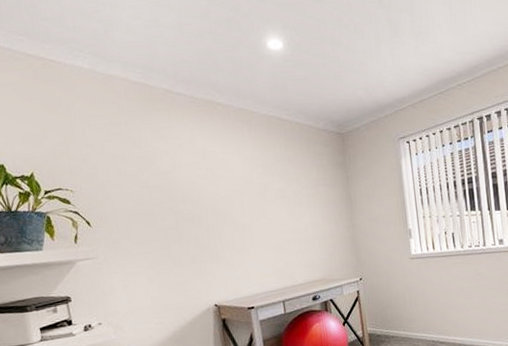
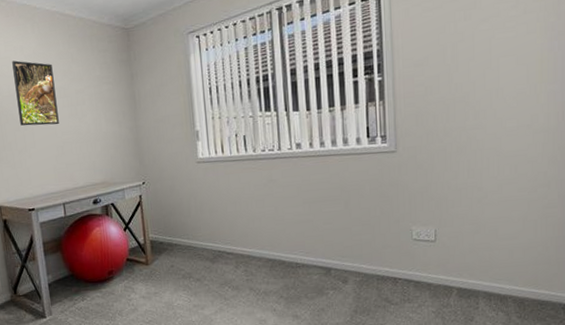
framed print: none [229,162,278,226] -> present [12,60,59,126]

